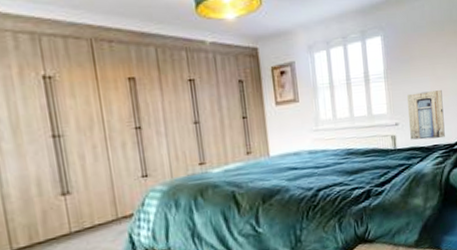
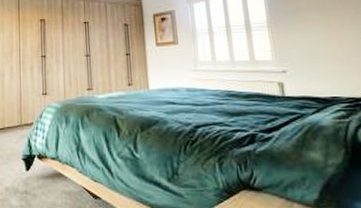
wall art: present [407,90,445,140] -> none [296,41,348,91]

